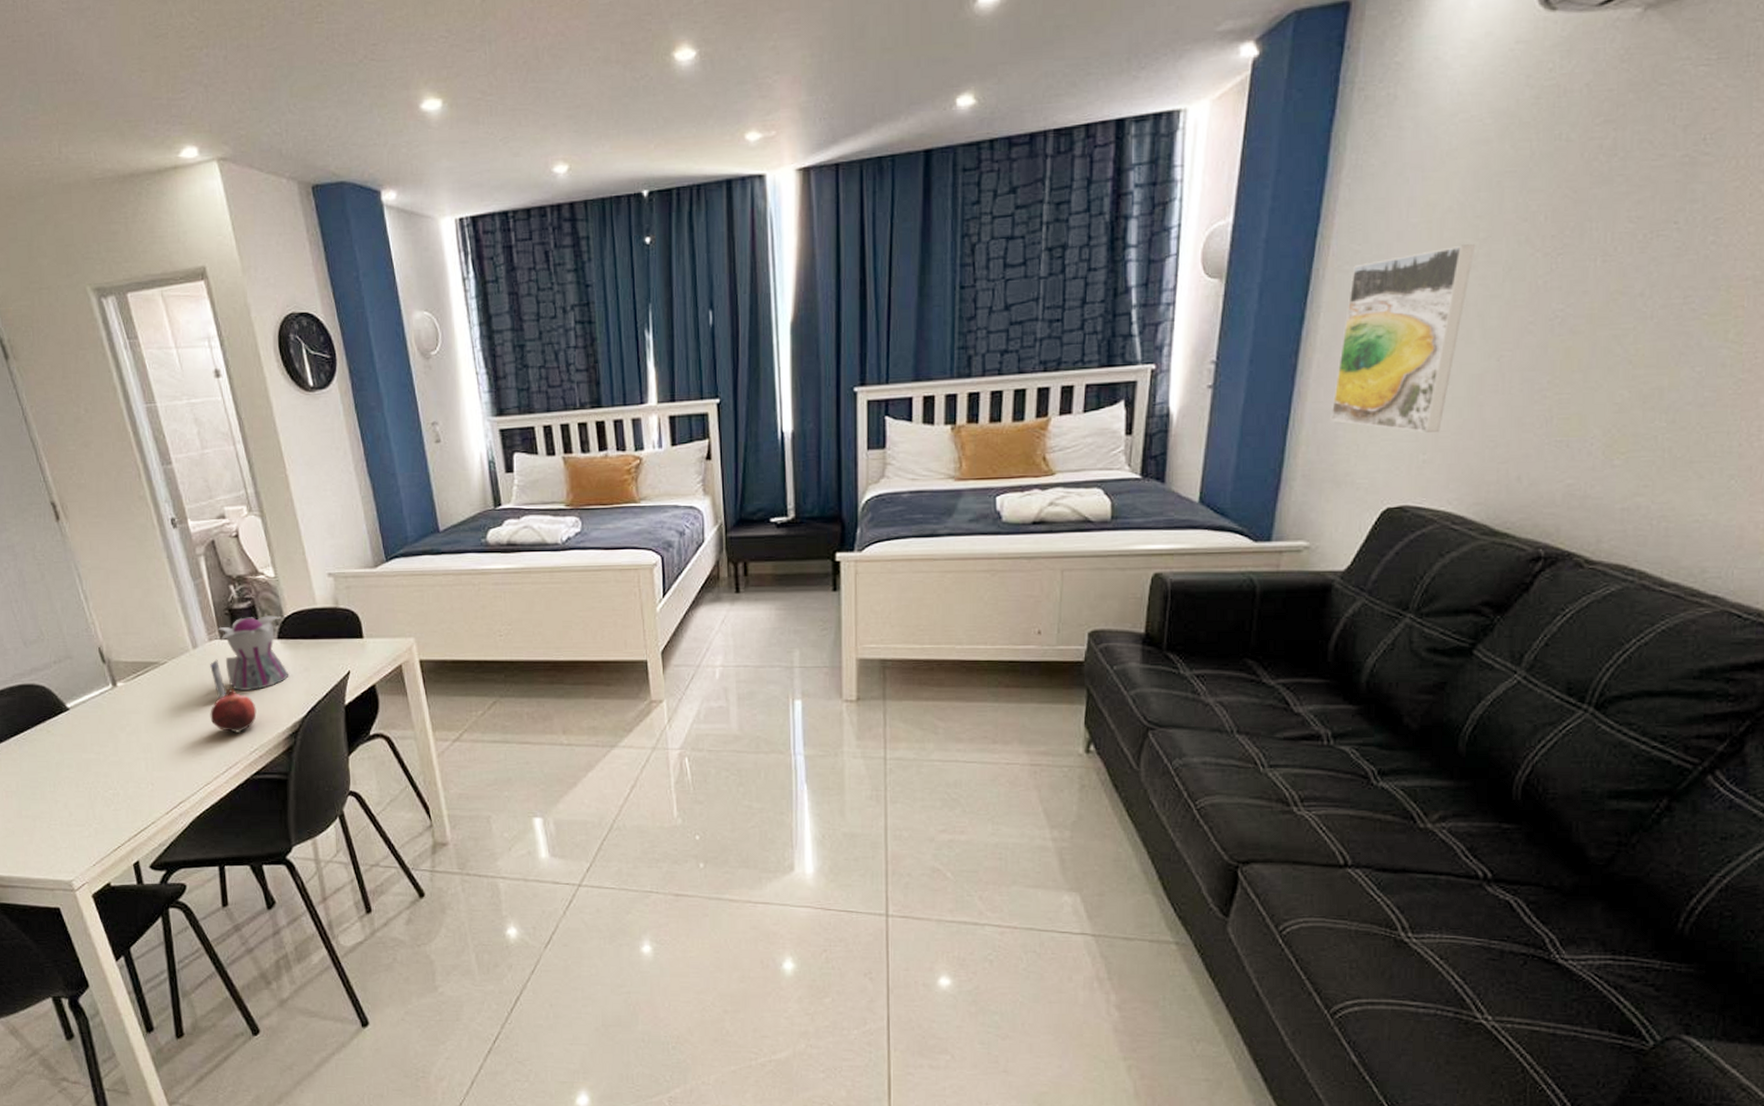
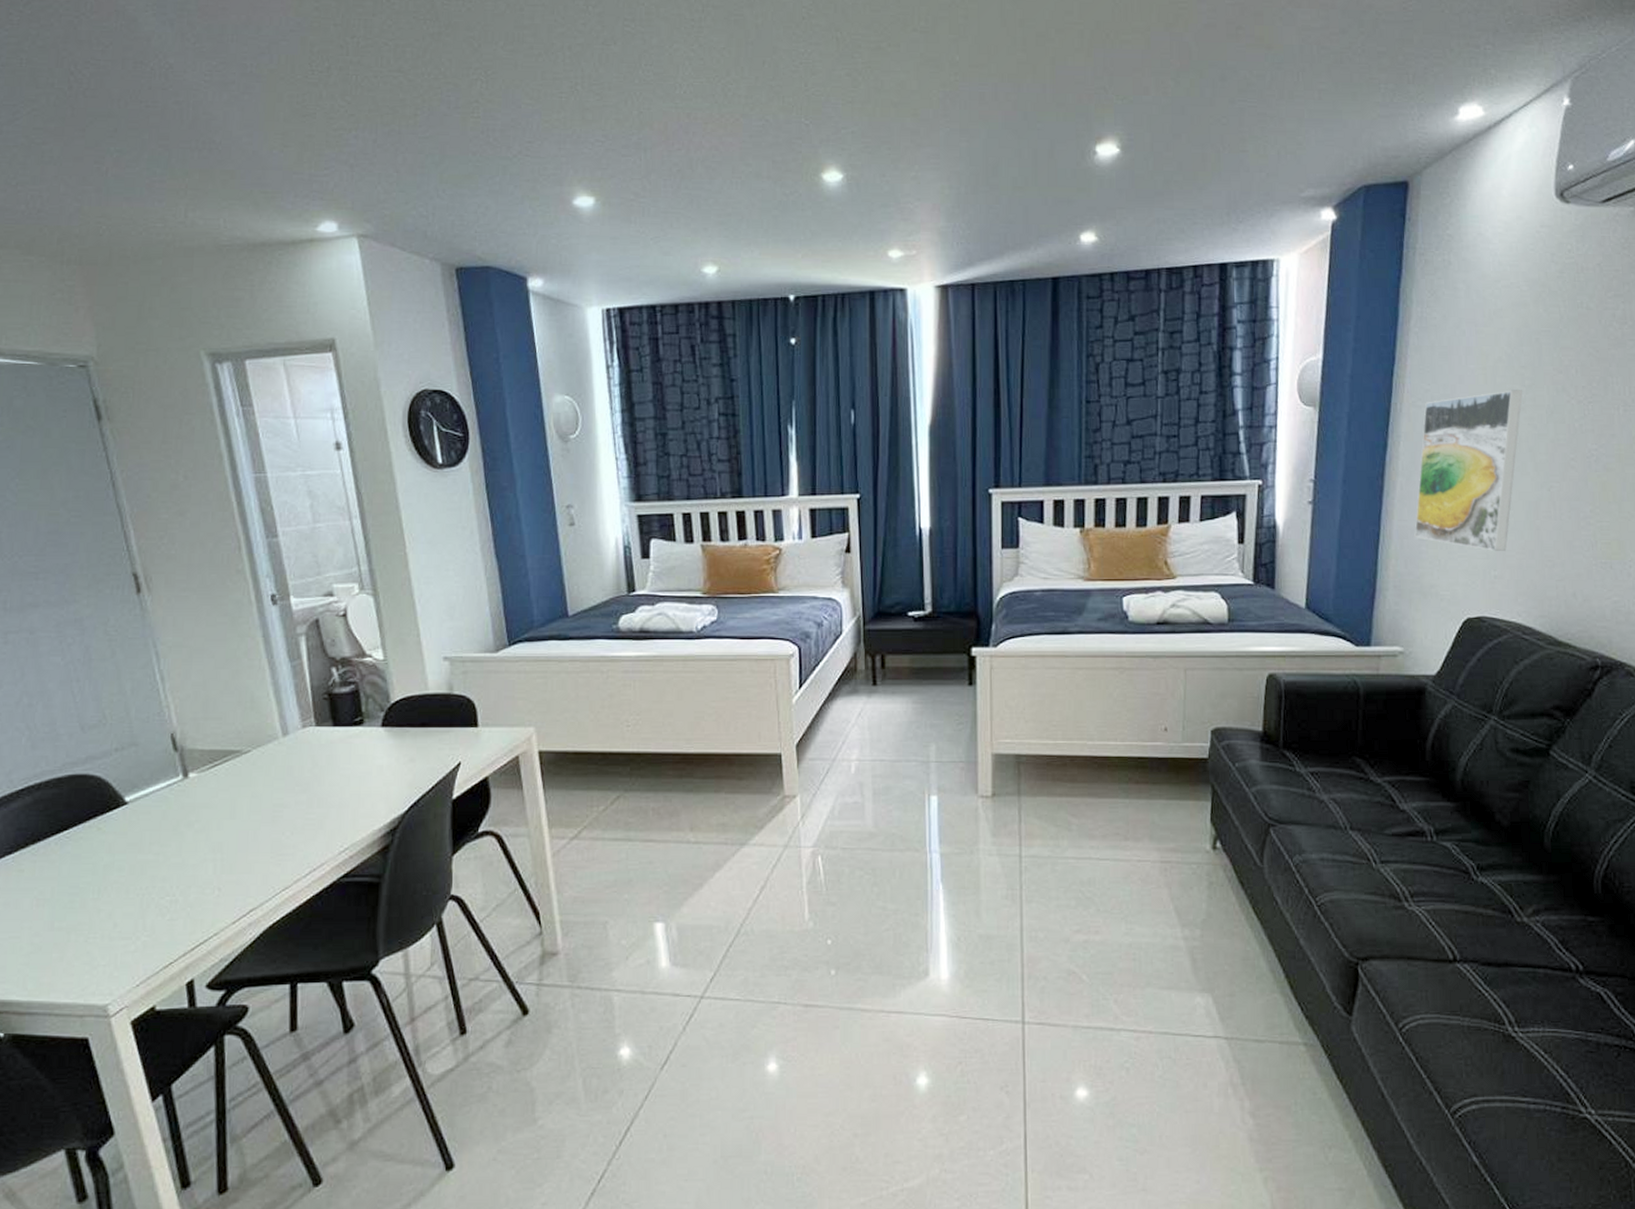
teapot: present [210,615,289,700] -> none [301,701,392,794]
fruit: present [210,687,257,734] -> none [296,779,351,831]

